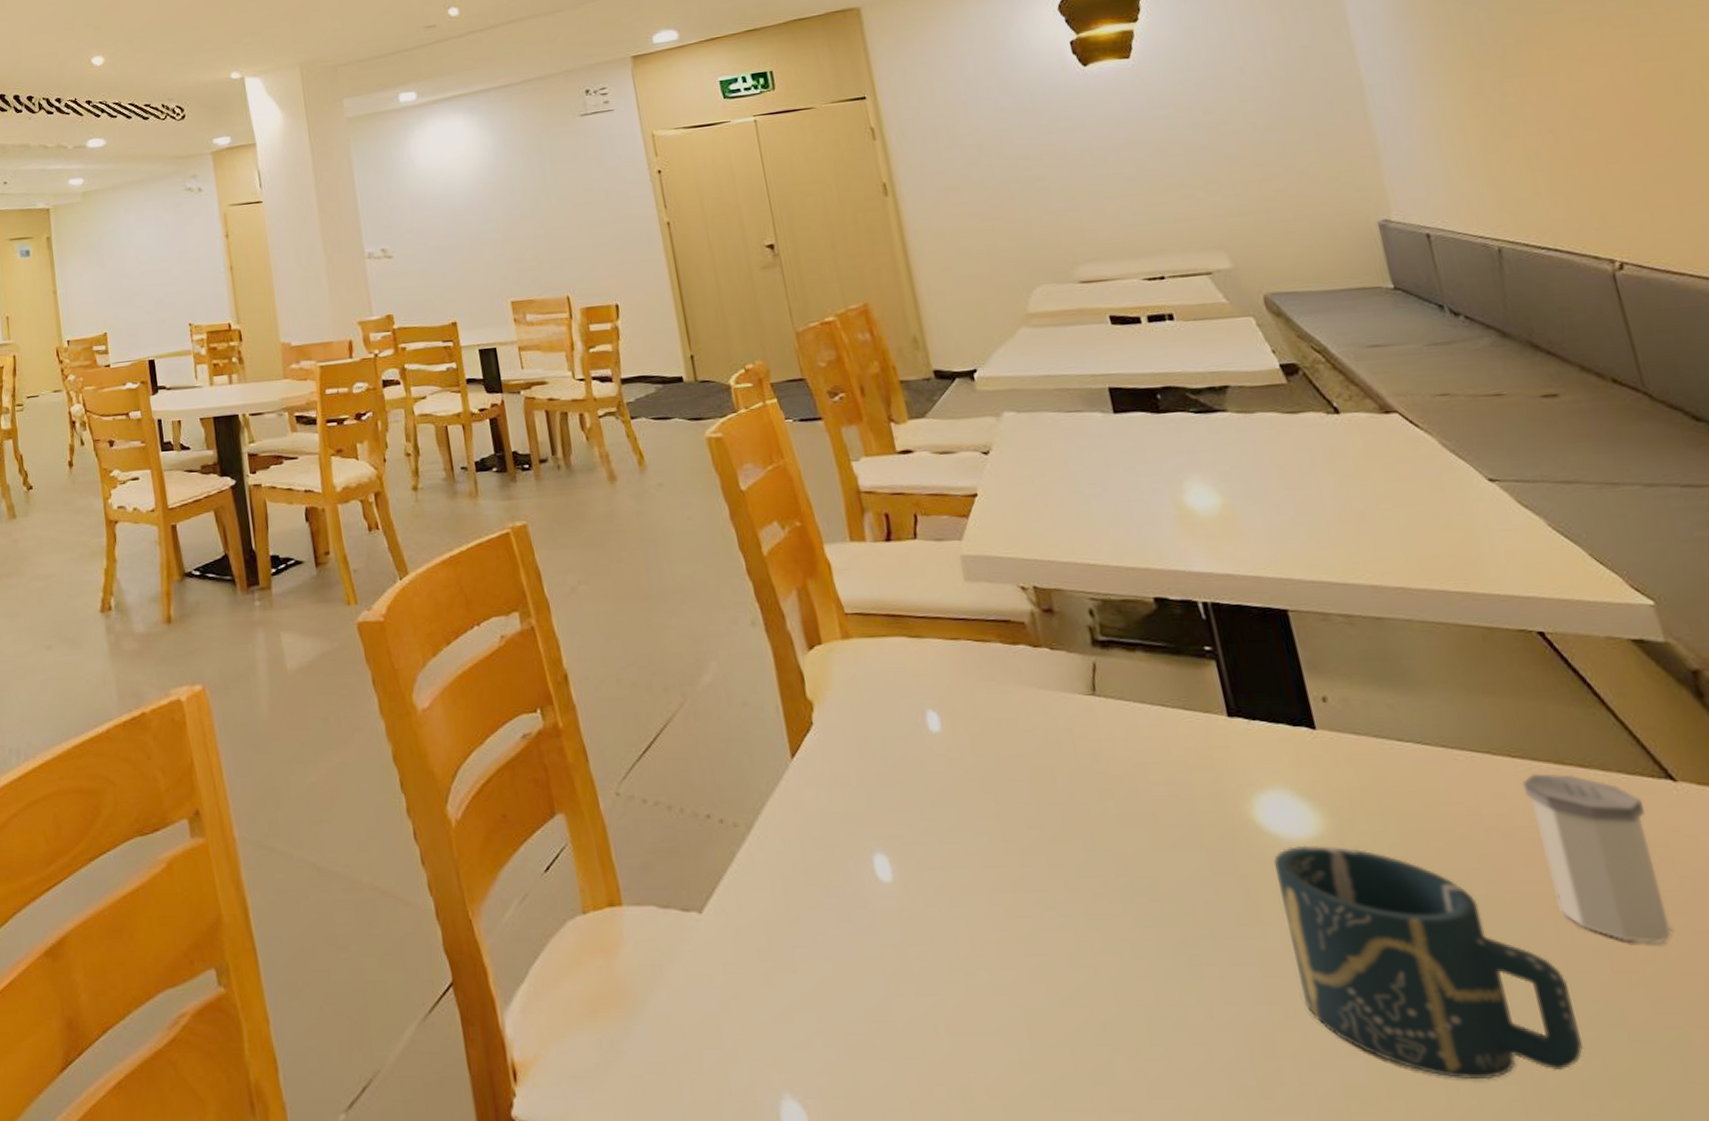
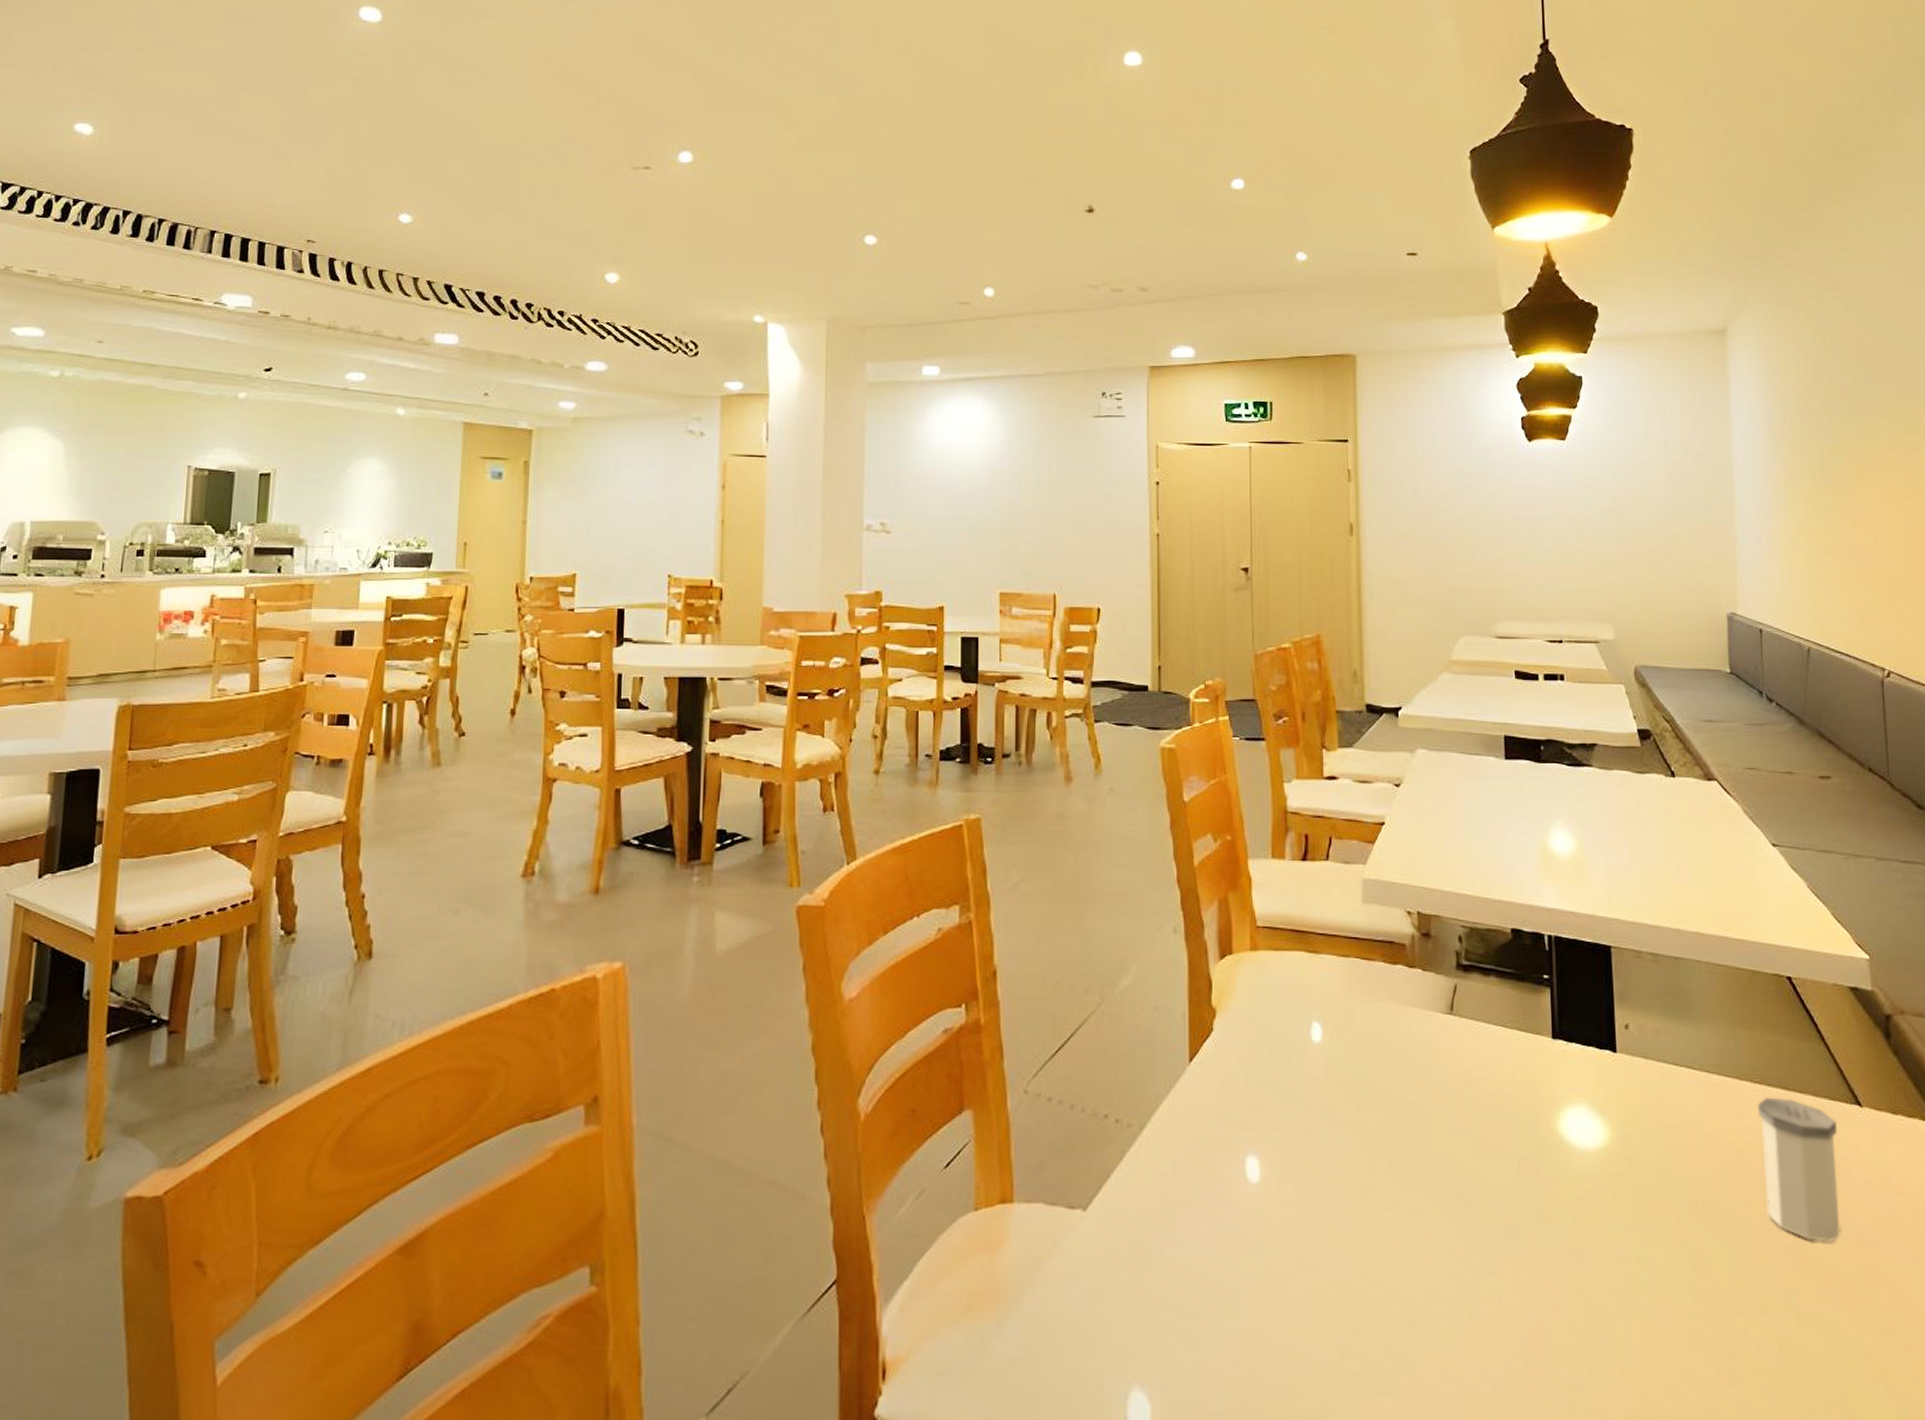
cup: present [1274,844,1583,1080] -> none [1568,1154,1766,1359]

